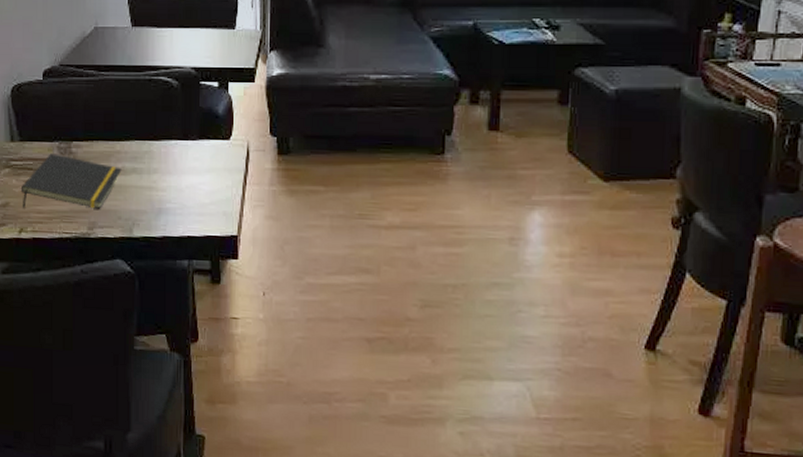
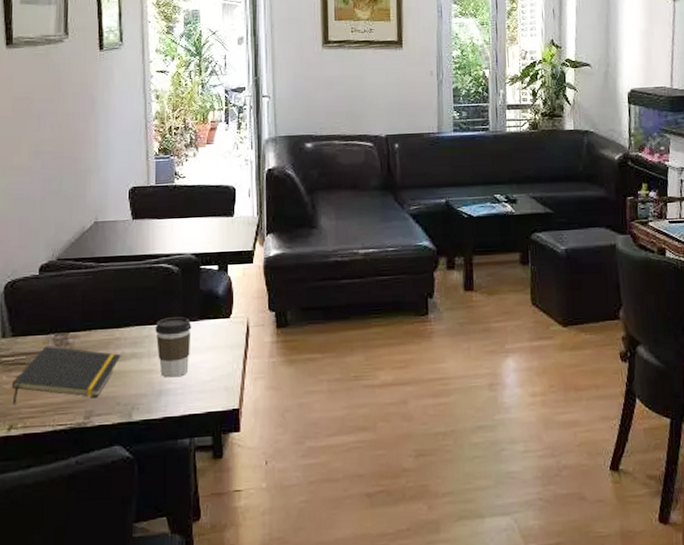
coffee cup: none [155,134,191,197] -> present [155,317,192,378]

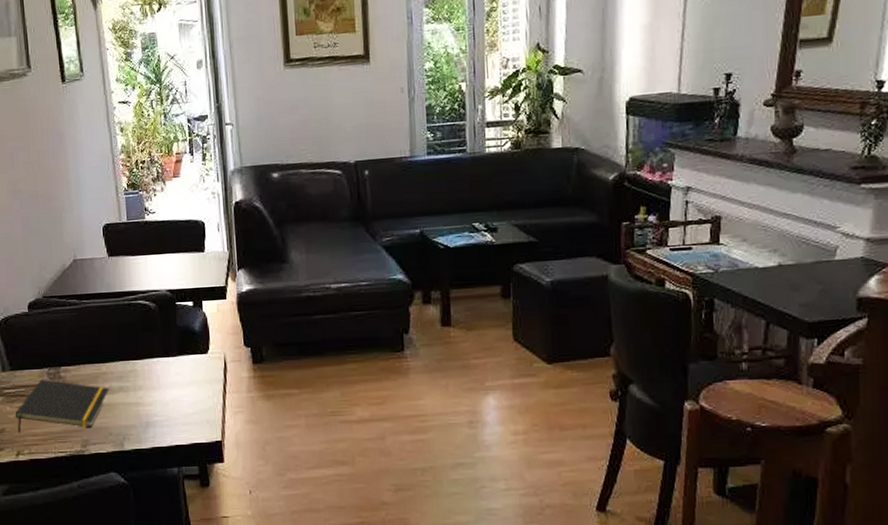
coffee cup: present [155,317,192,378] -> none [138,352,173,411]

